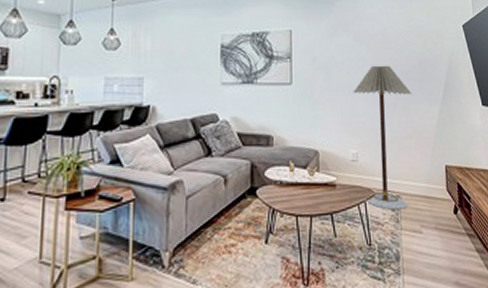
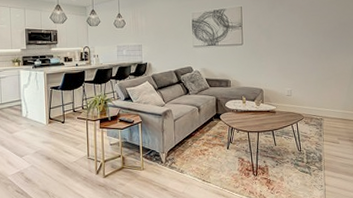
floor lamp: present [353,65,412,210] -> none [288,28,333,128]

